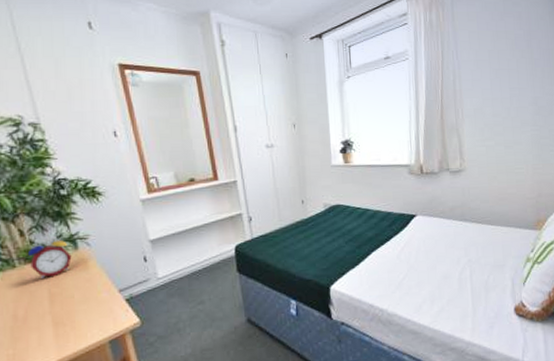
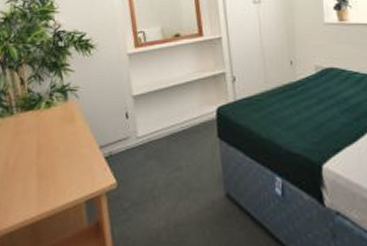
alarm clock: present [28,236,72,278] -> none [25,86,61,127]

